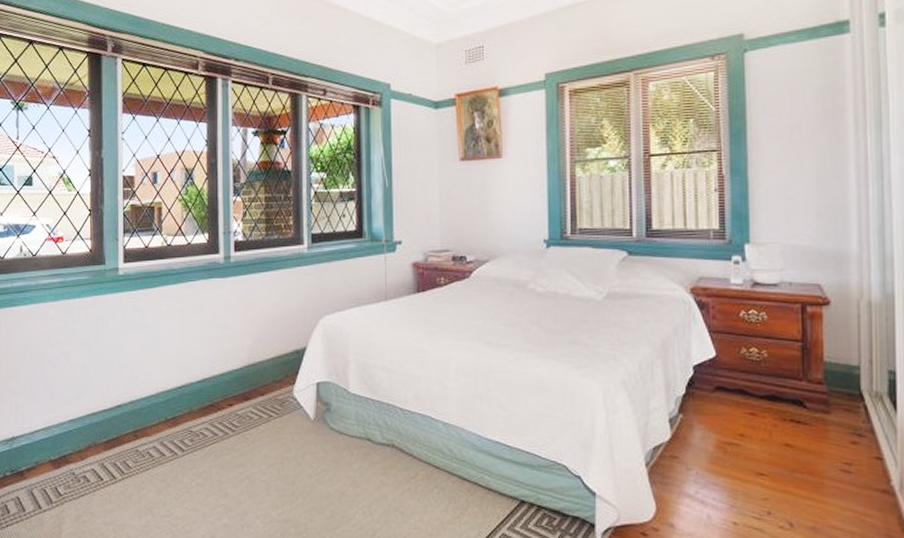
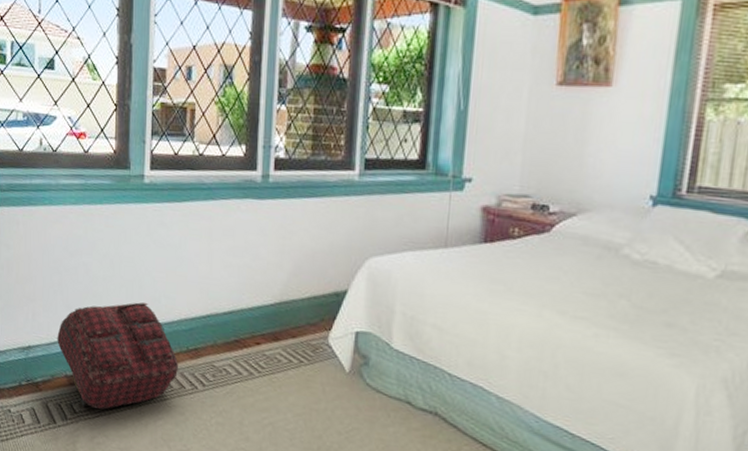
backpack: none [40,381,158,489] -> present [57,302,178,410]

